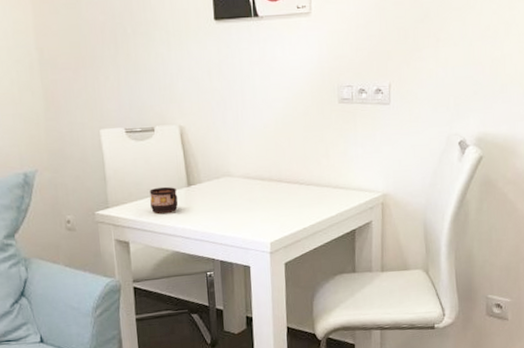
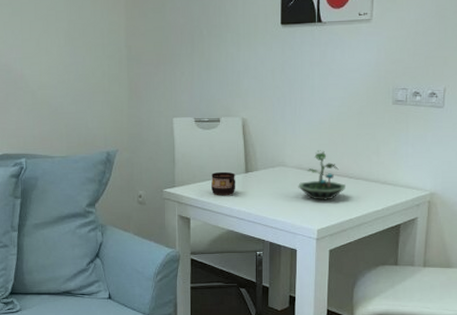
terrarium: none [246,156,297,211] -> present [298,150,345,200]

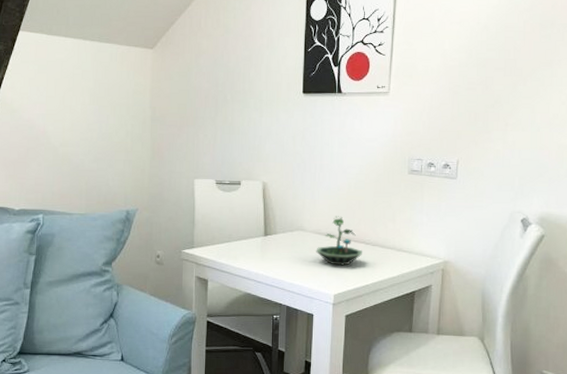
cup: present [211,171,236,195] -> none [230,234,255,258]

